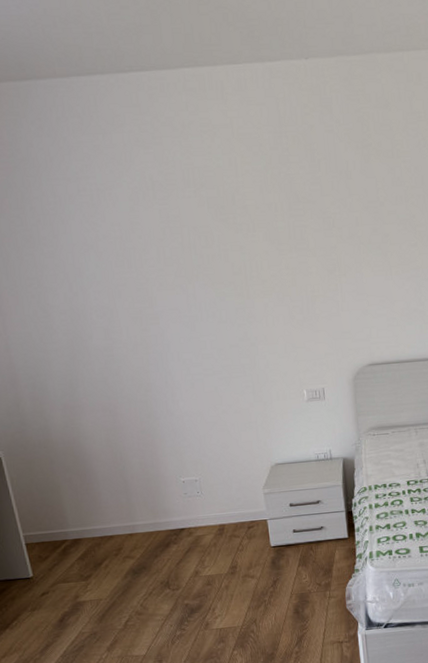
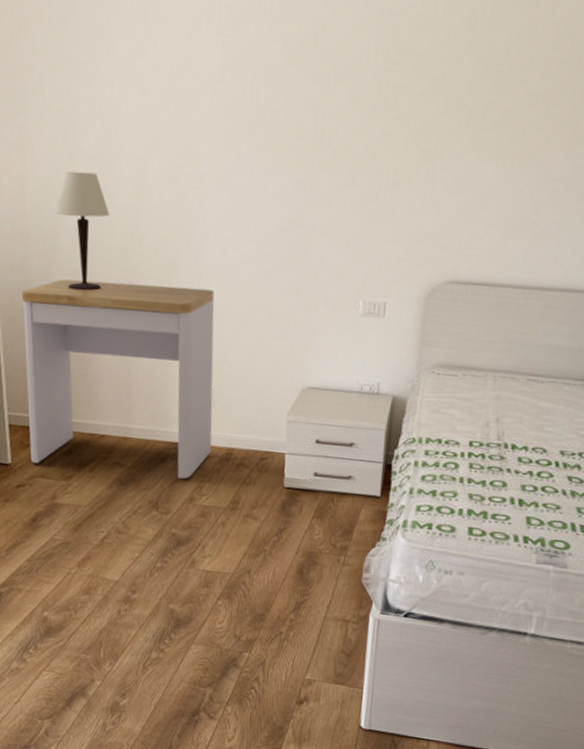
desk: none [19,401,206,572] -> present [21,279,215,479]
table lamp: none [38,324,90,422] -> present [54,171,110,291]

